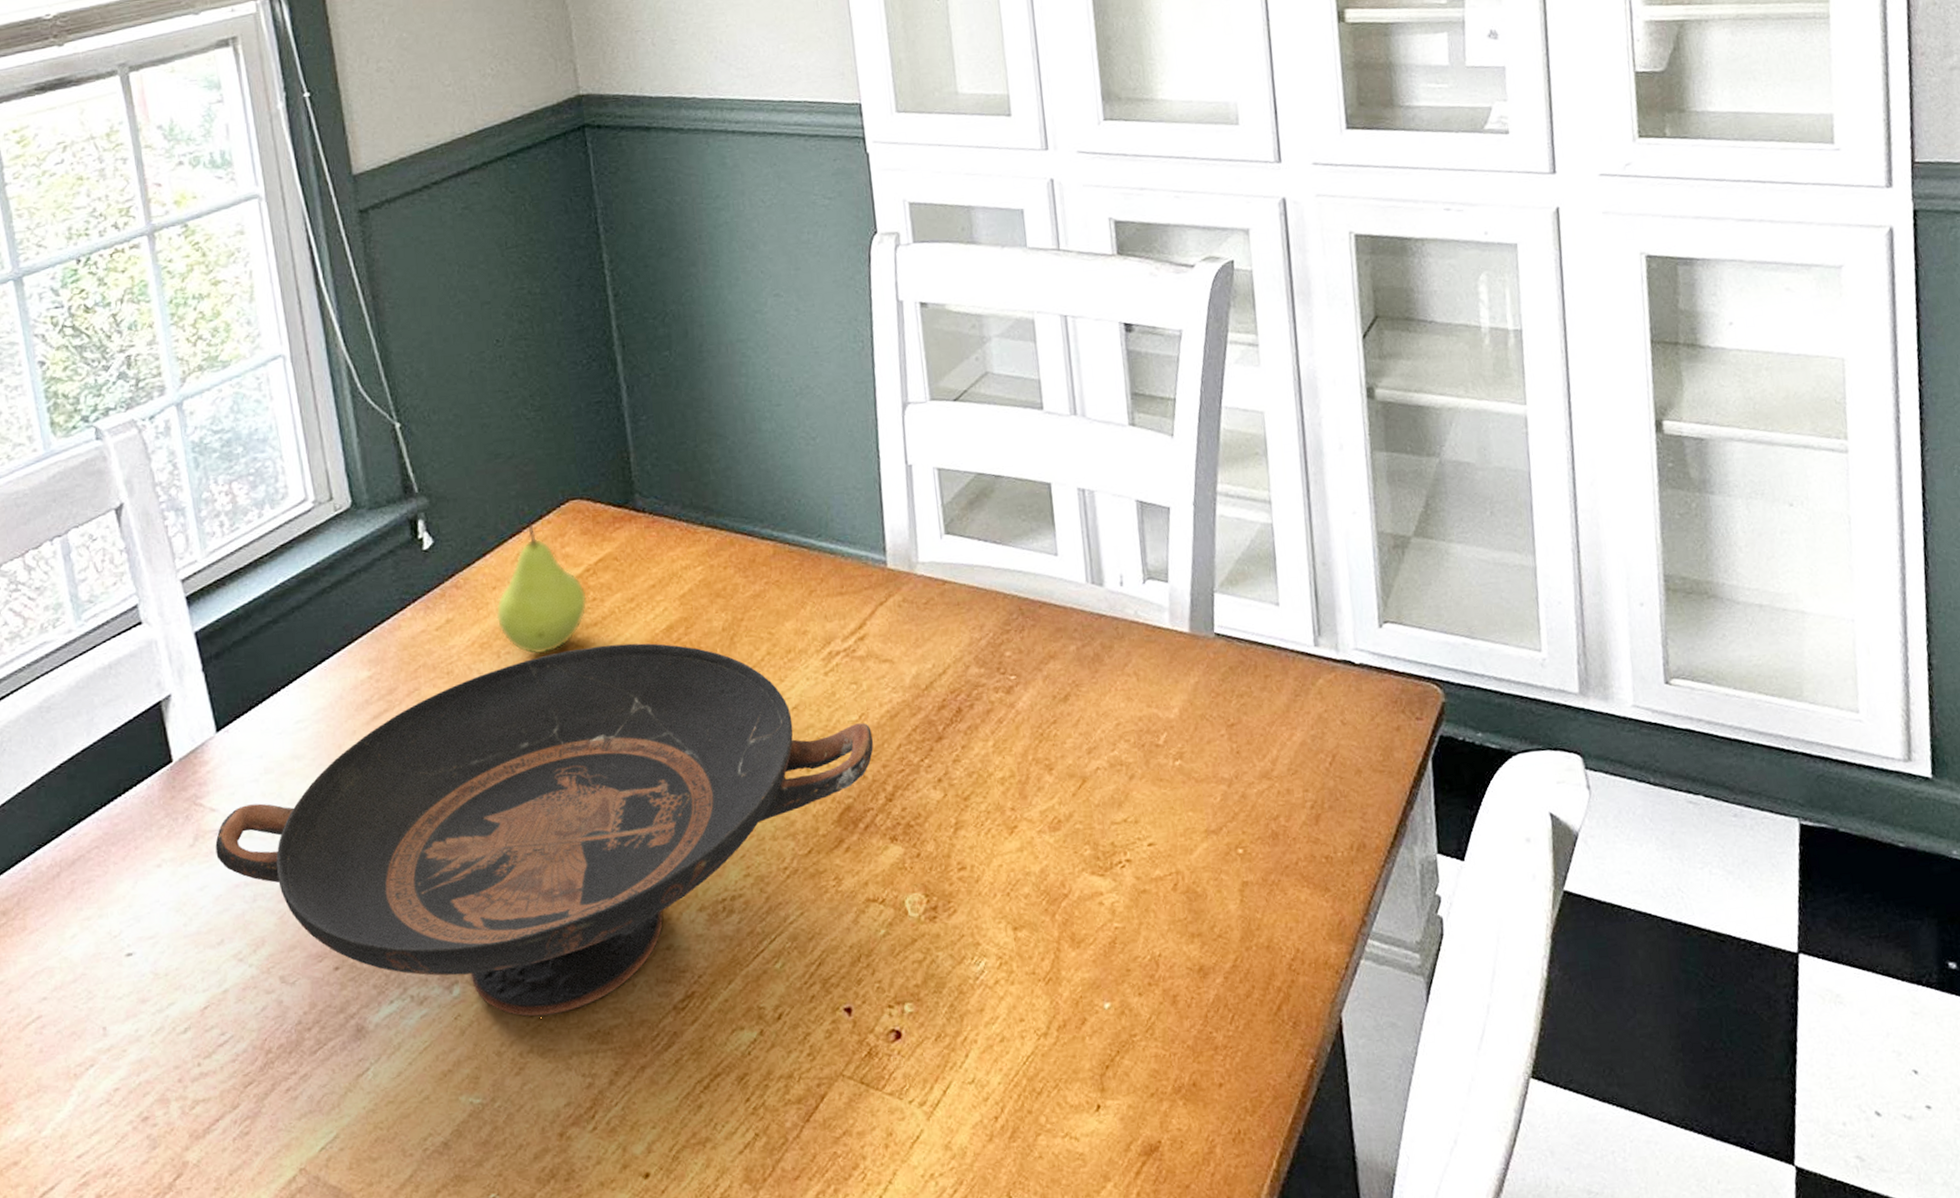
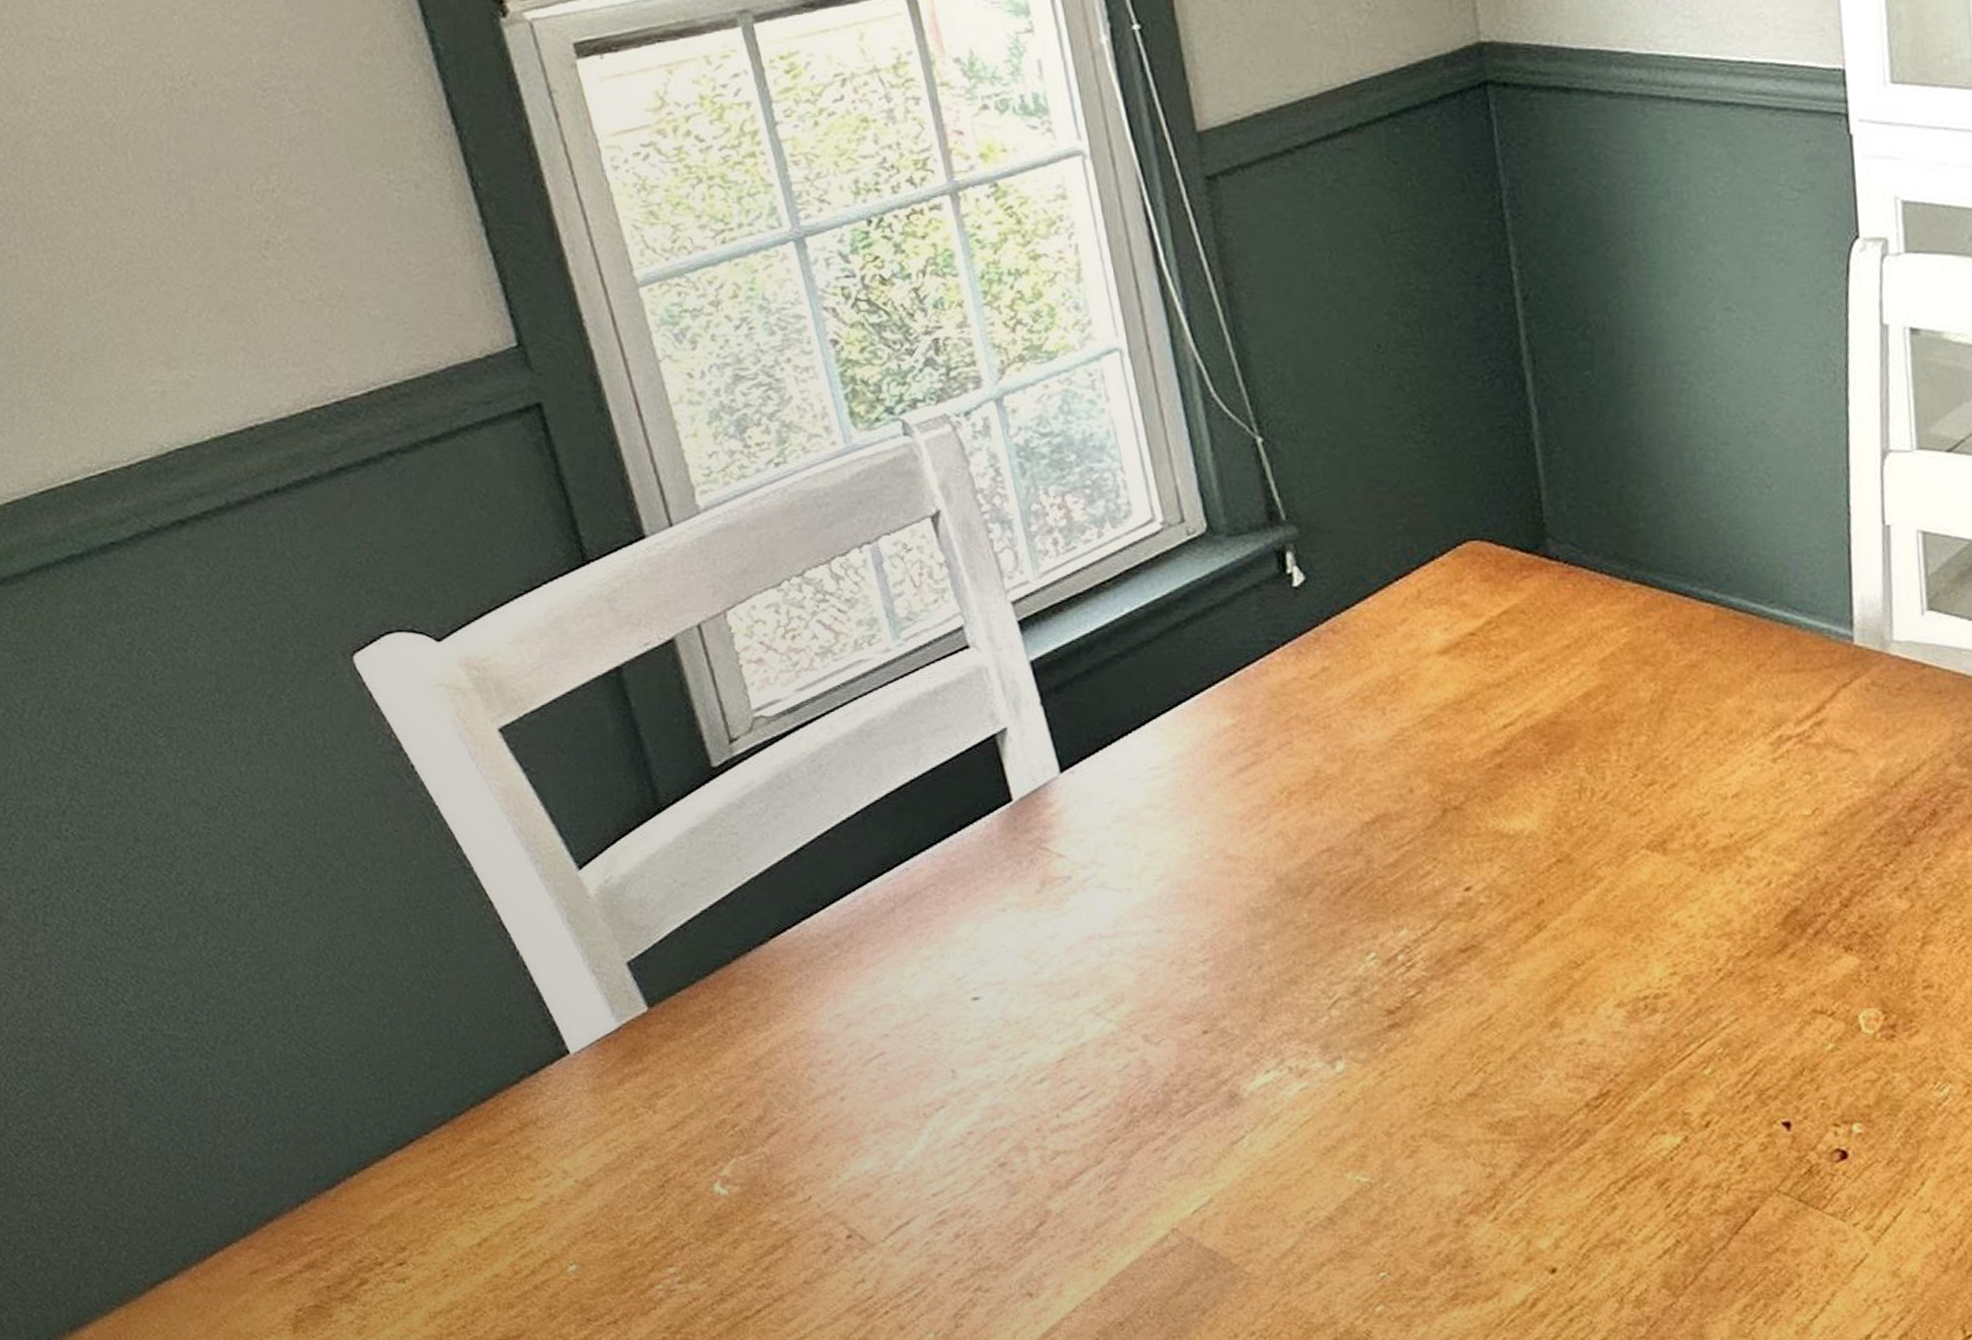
decorative bowl: present [215,643,874,1017] -> none [1064,709,1829,1101]
fruit: present [495,523,587,655] -> none [1380,565,1489,714]

